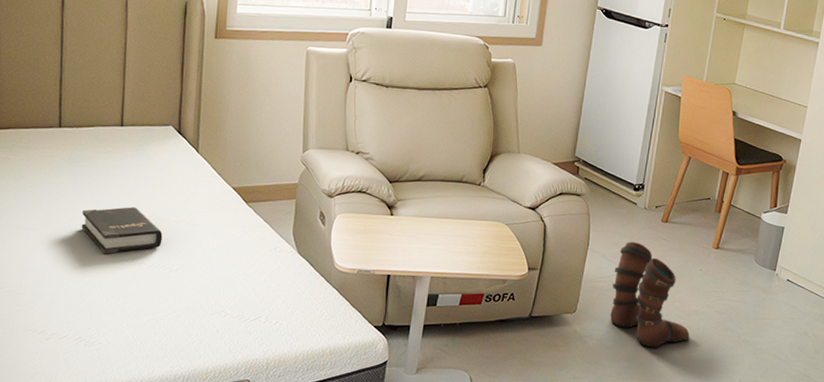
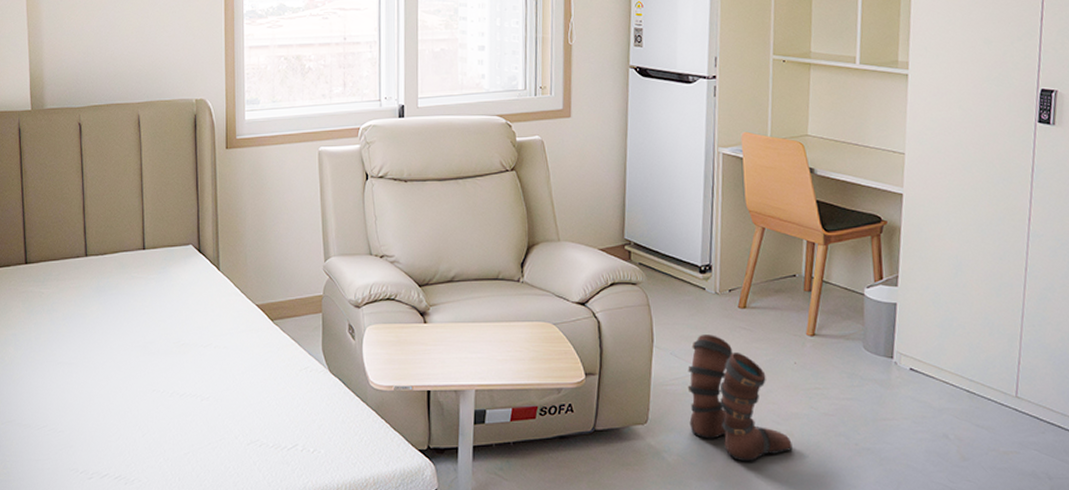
hardback book: present [81,207,163,254] -> none [113,333,192,385]

